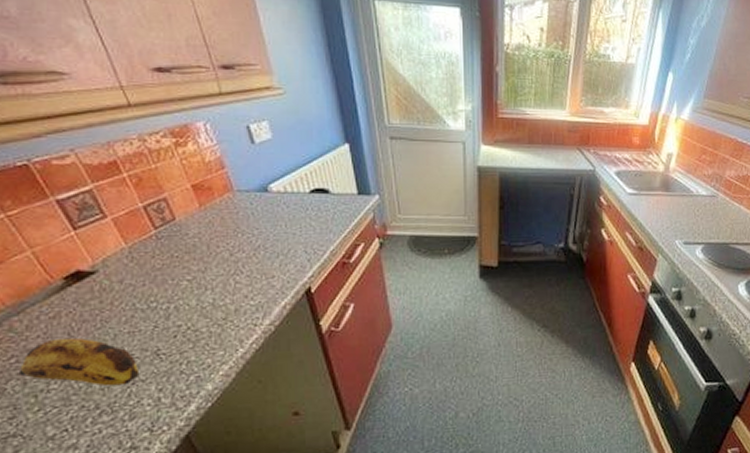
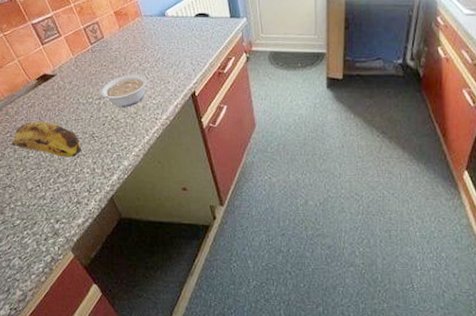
legume: none [163,266,242,313] -> present [96,74,148,108]

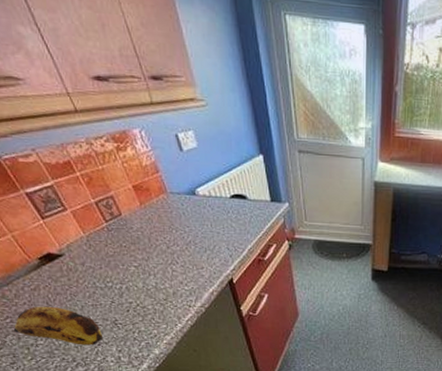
legume: present [96,74,148,108] -> none [116,257,178,294]

